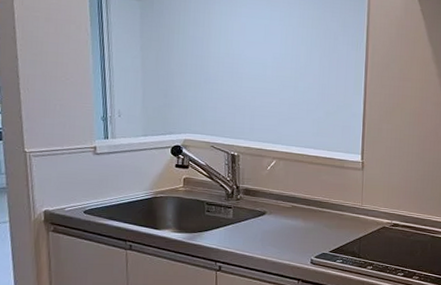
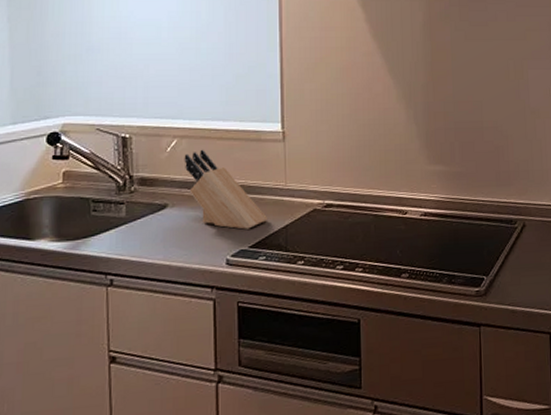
knife block: none [280,170,346,238] -> present [184,149,268,230]

